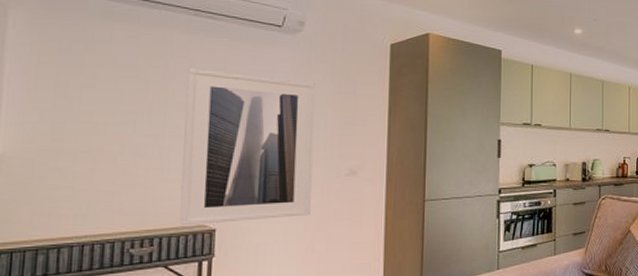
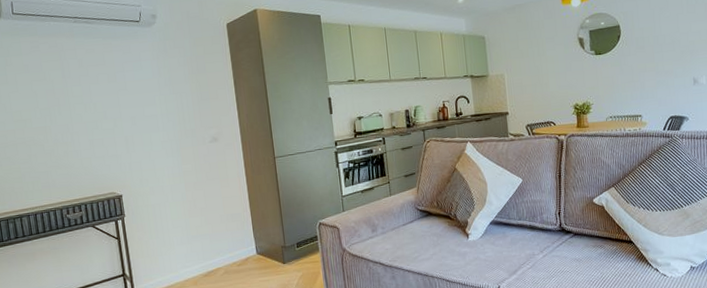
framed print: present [179,68,316,226] -> none [78,66,188,194]

